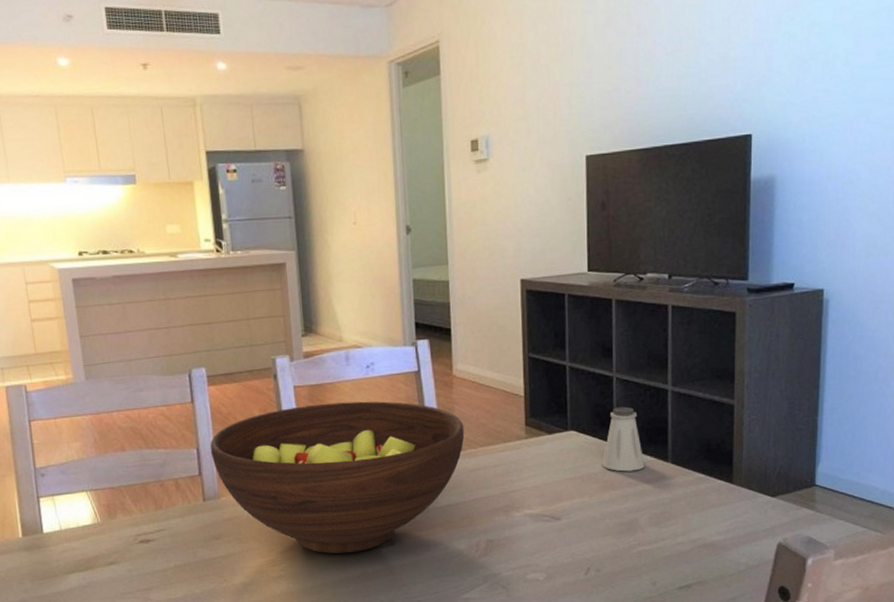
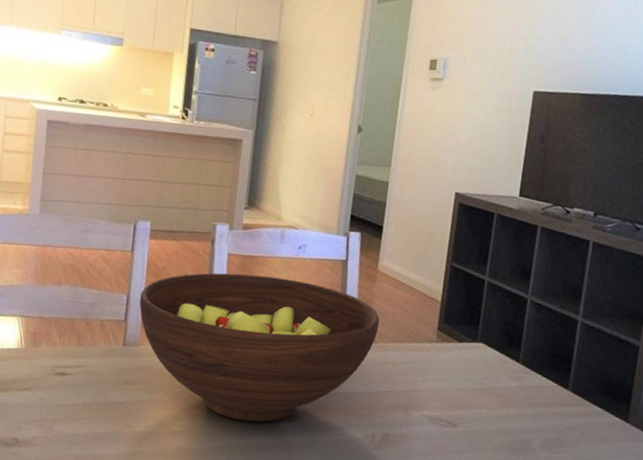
saltshaker: present [602,406,645,472] -> none [504,328,546,393]

